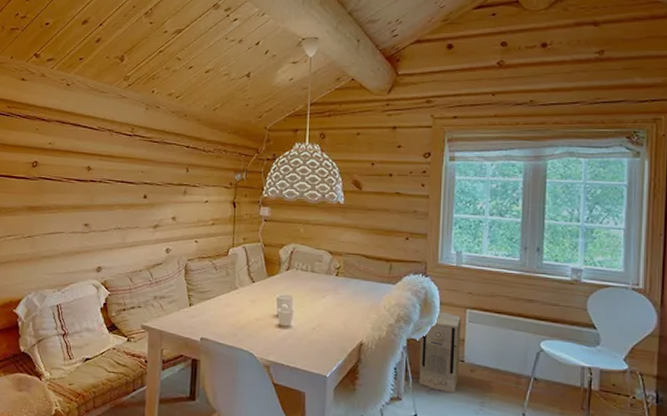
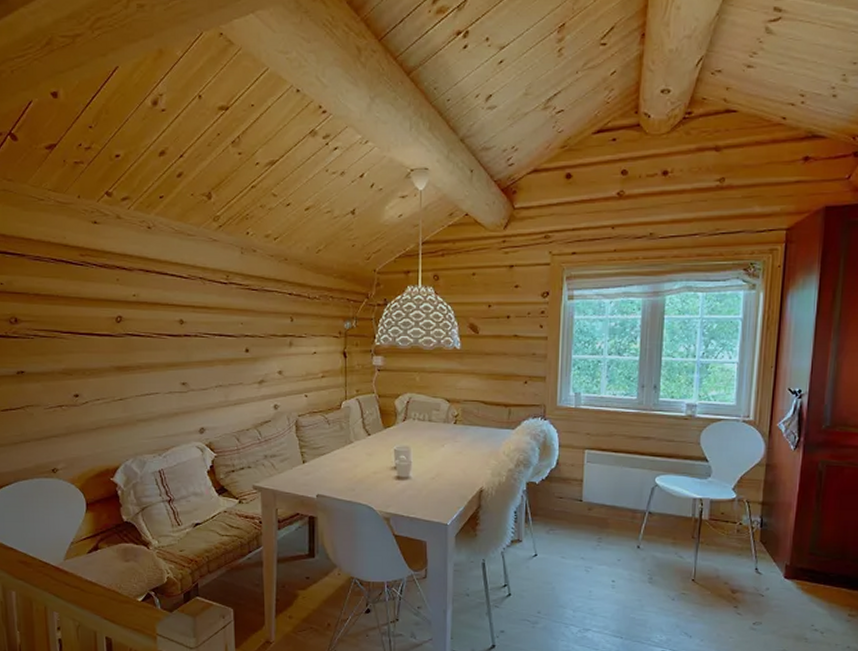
air purifier: present [418,311,461,394] -> none [538,453,580,532]

